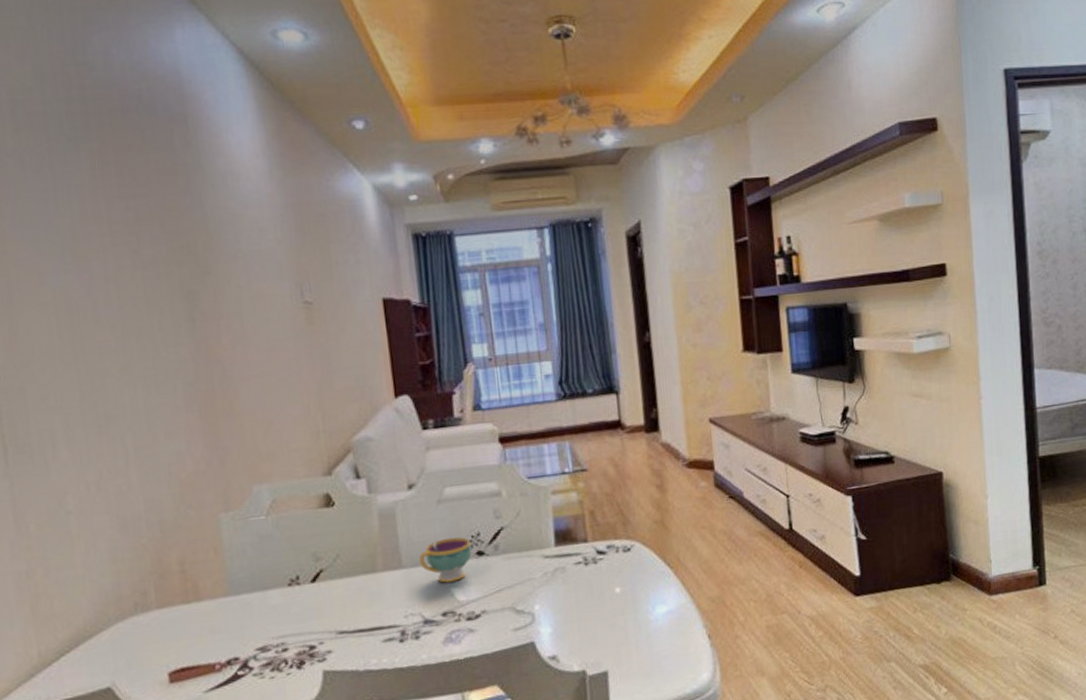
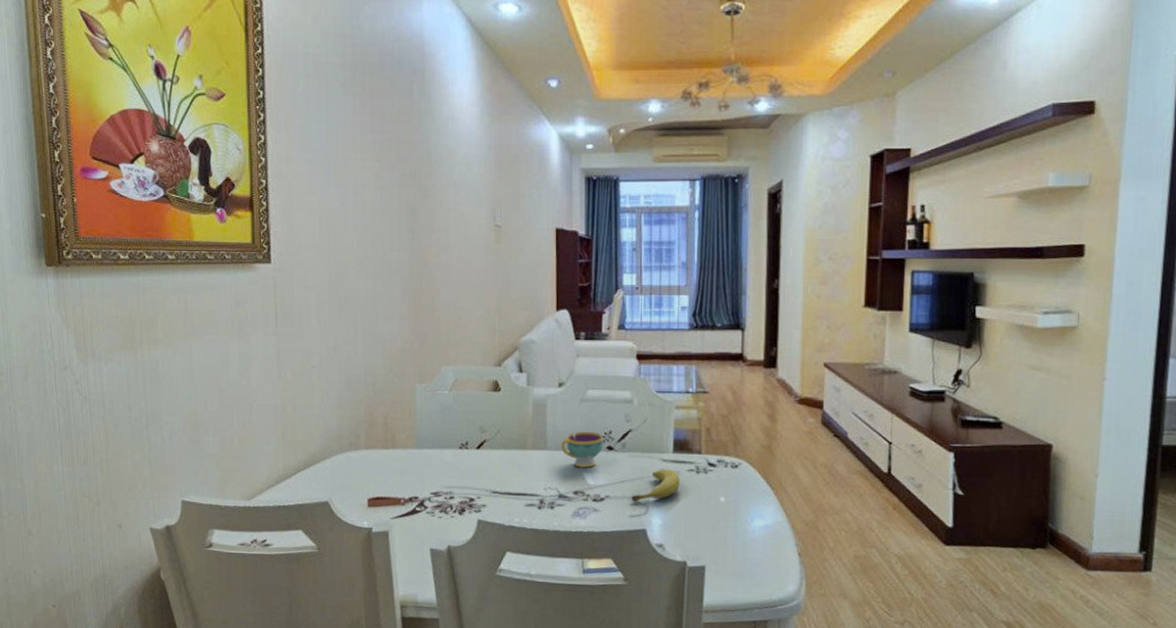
fruit: none [512,565,568,613] -> present [631,468,680,502]

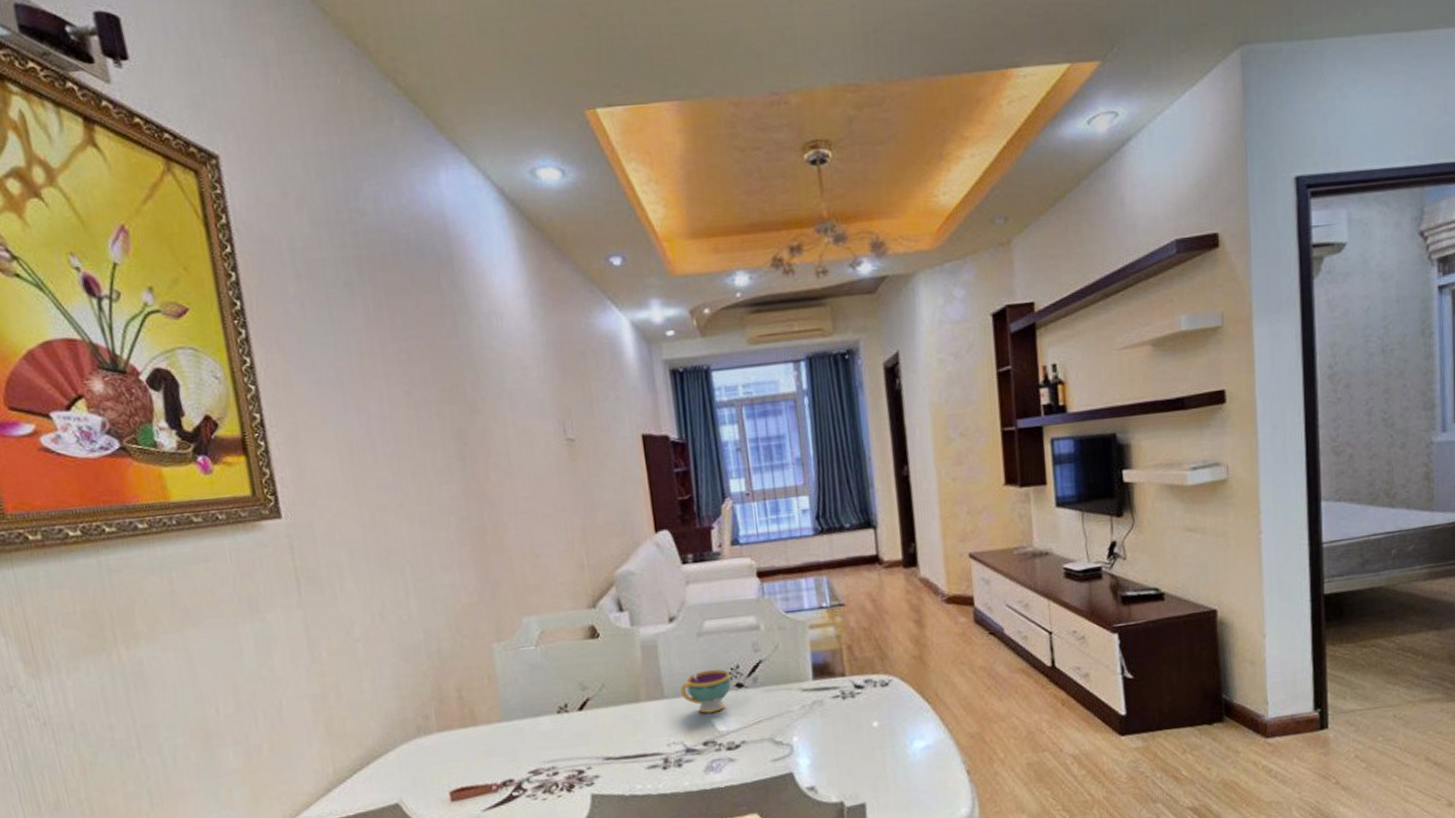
fruit: present [631,468,680,502] -> none [771,698,826,744]

